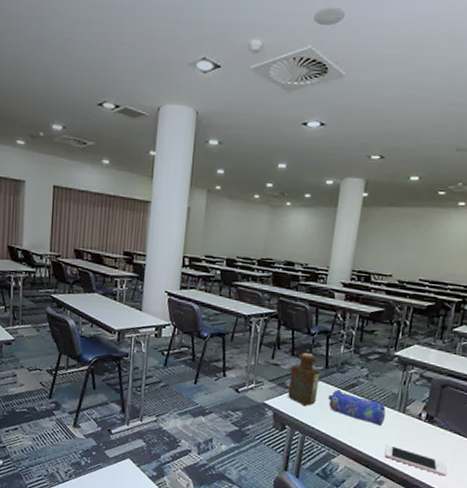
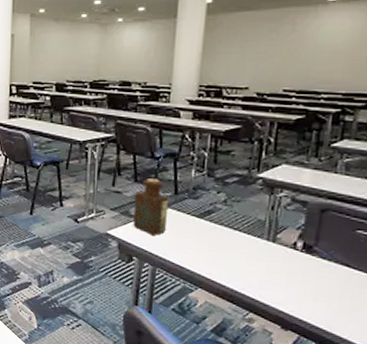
pencil case: present [328,389,386,426] -> none [180,216,252,257]
cell phone: present [384,444,447,477] -> none [252,277,335,315]

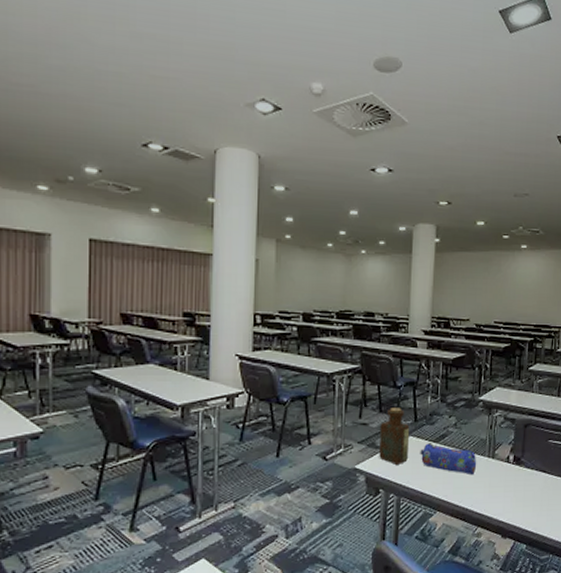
pencil case: none [180,216,252,257] -> present [420,442,477,476]

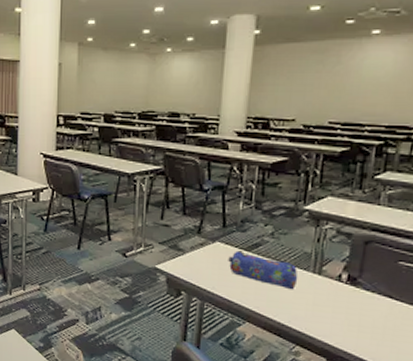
bottle: present [379,408,410,465] -> none [182,211,218,269]

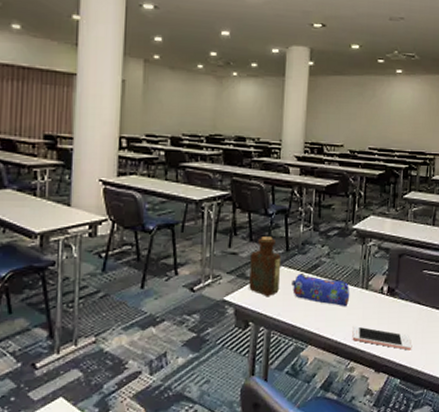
bottle: none [182,211,218,269] -> present [249,236,282,296]
cell phone: none [299,309,378,346] -> present [352,325,412,351]

